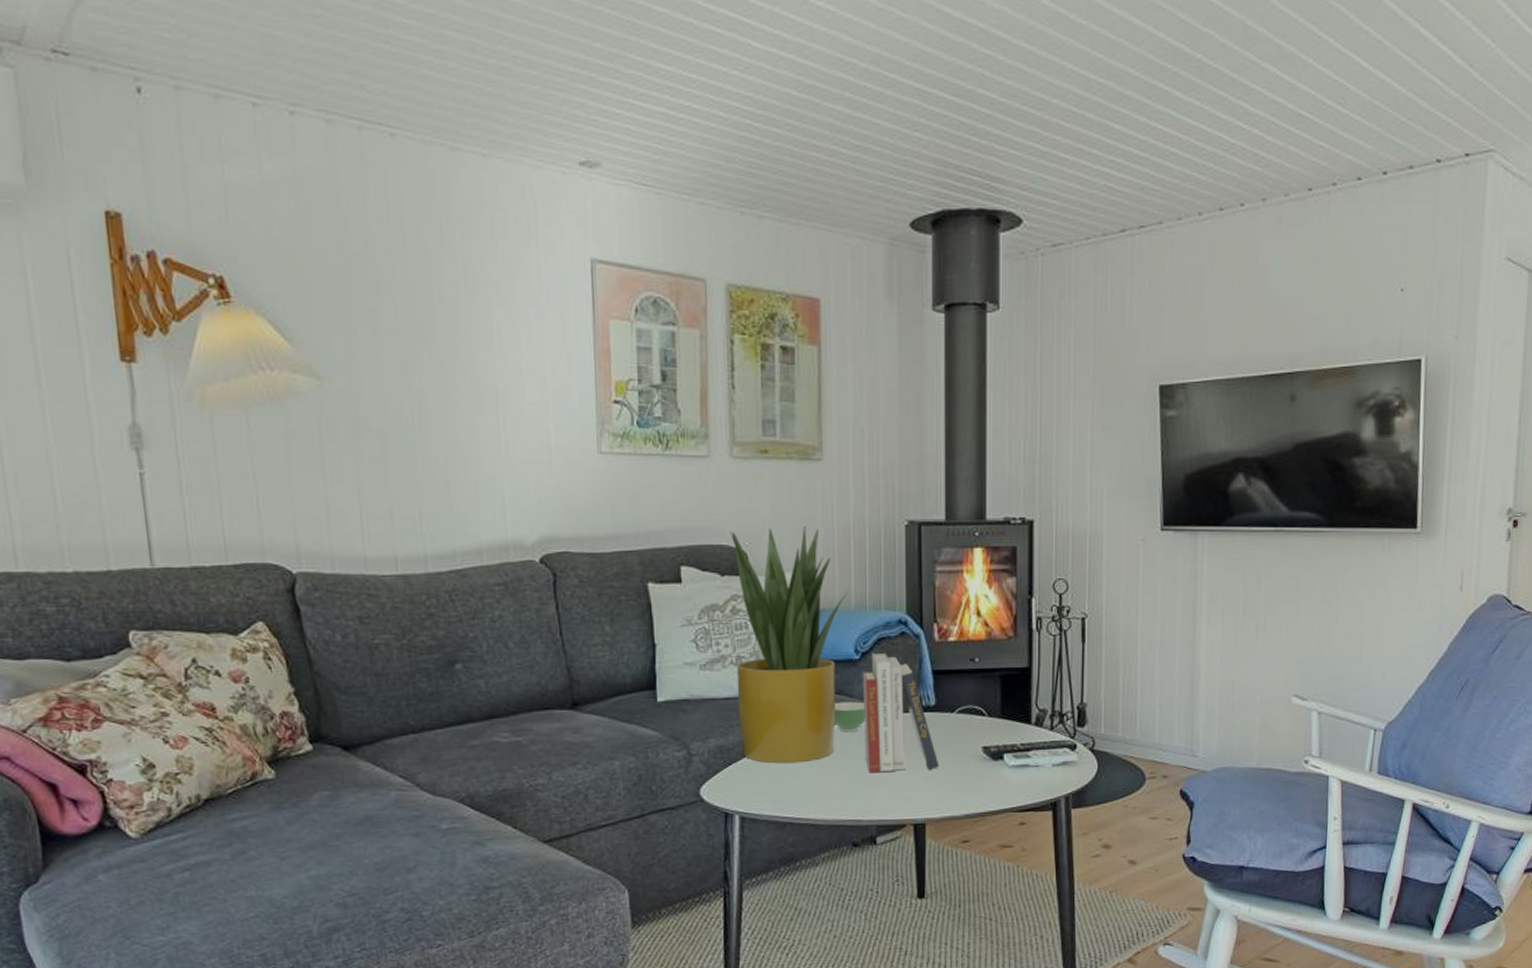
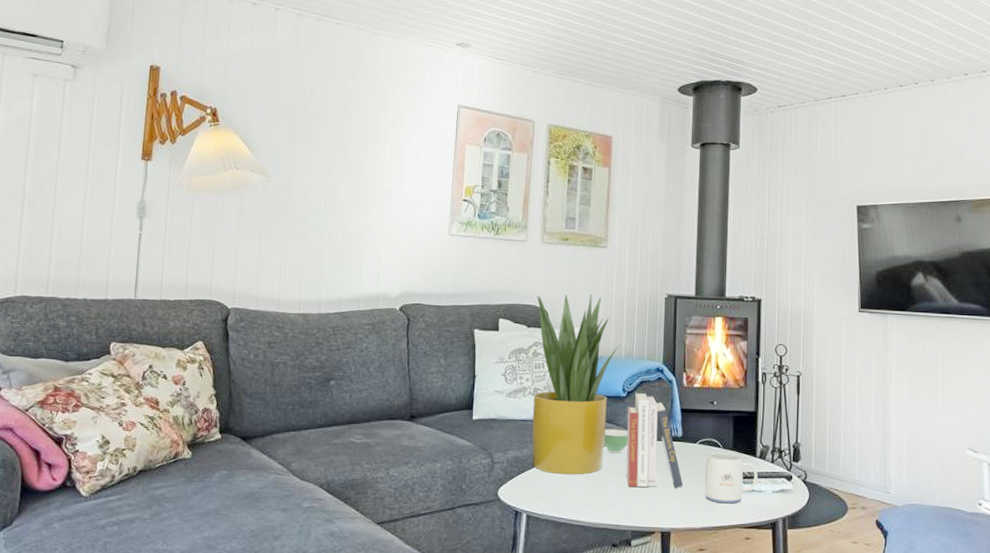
mug: none [967,721,1034,784] -> present [705,452,758,504]

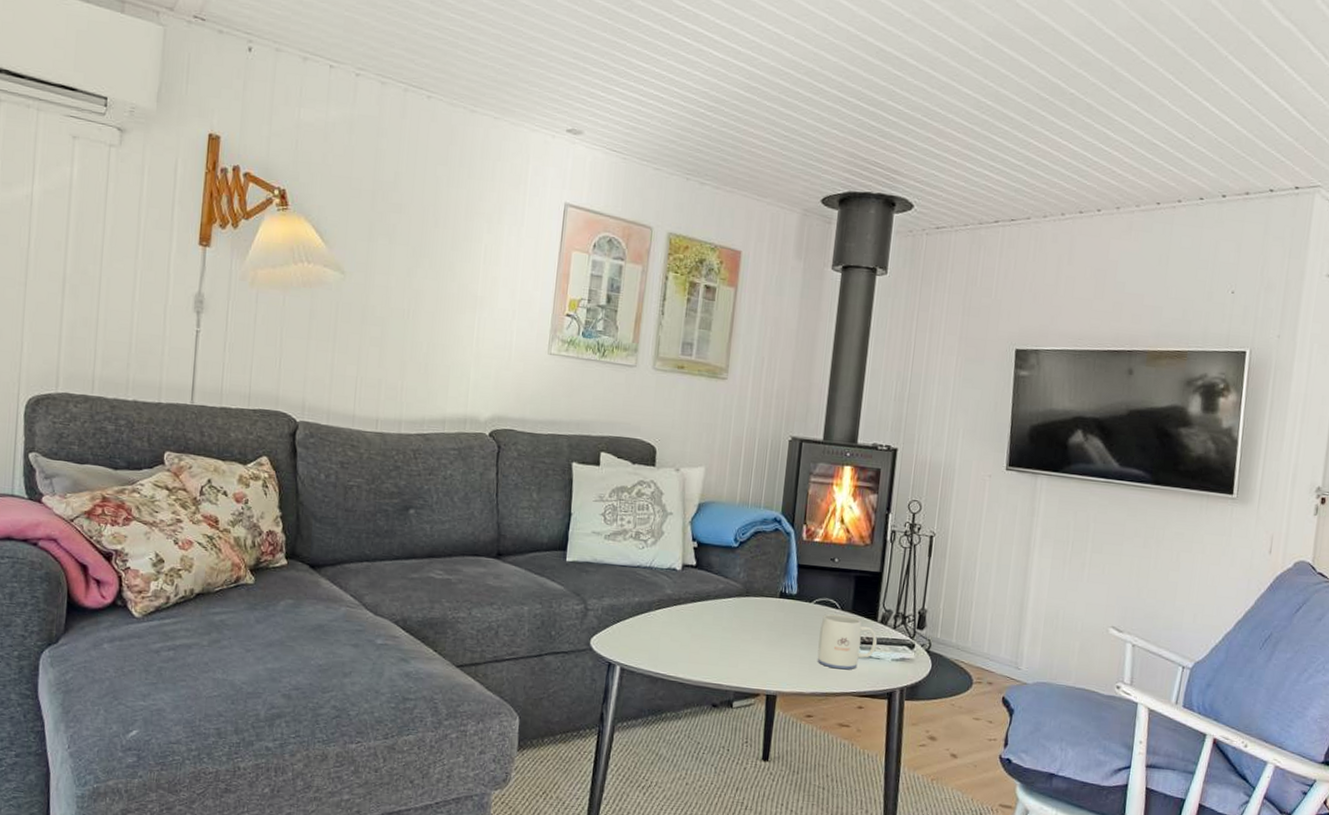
planter: present [531,294,621,475] -> none [629,429,735,629]
bowl: present [604,429,628,453] -> none [710,581,738,608]
books: present [626,392,683,488] -> none [732,543,795,649]

